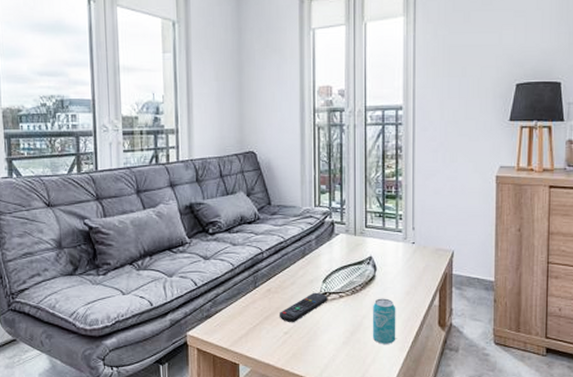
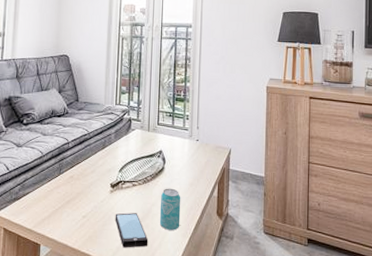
remote control: present [280,292,328,323] -> none [80,180,123,208]
smartphone: none [321,327,360,365] -> present [115,213,148,248]

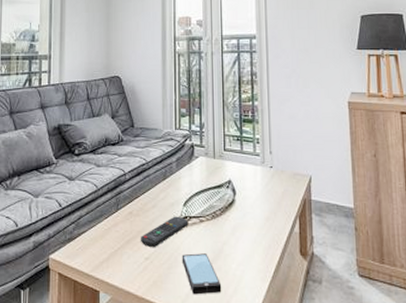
remote control: none [80,180,123,208] -> present [141,216,189,248]
beverage can: present [159,188,181,230] -> none [232,224,258,273]

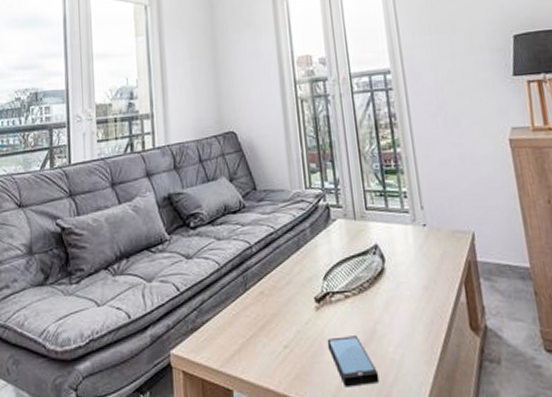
remote control: present [141,216,189,248] -> none [276,292,332,334]

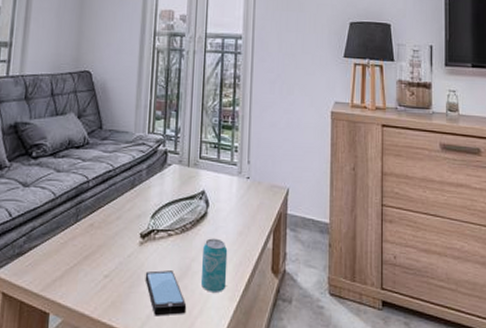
beverage can: none [386,296,420,357] -> present [200,238,228,292]

